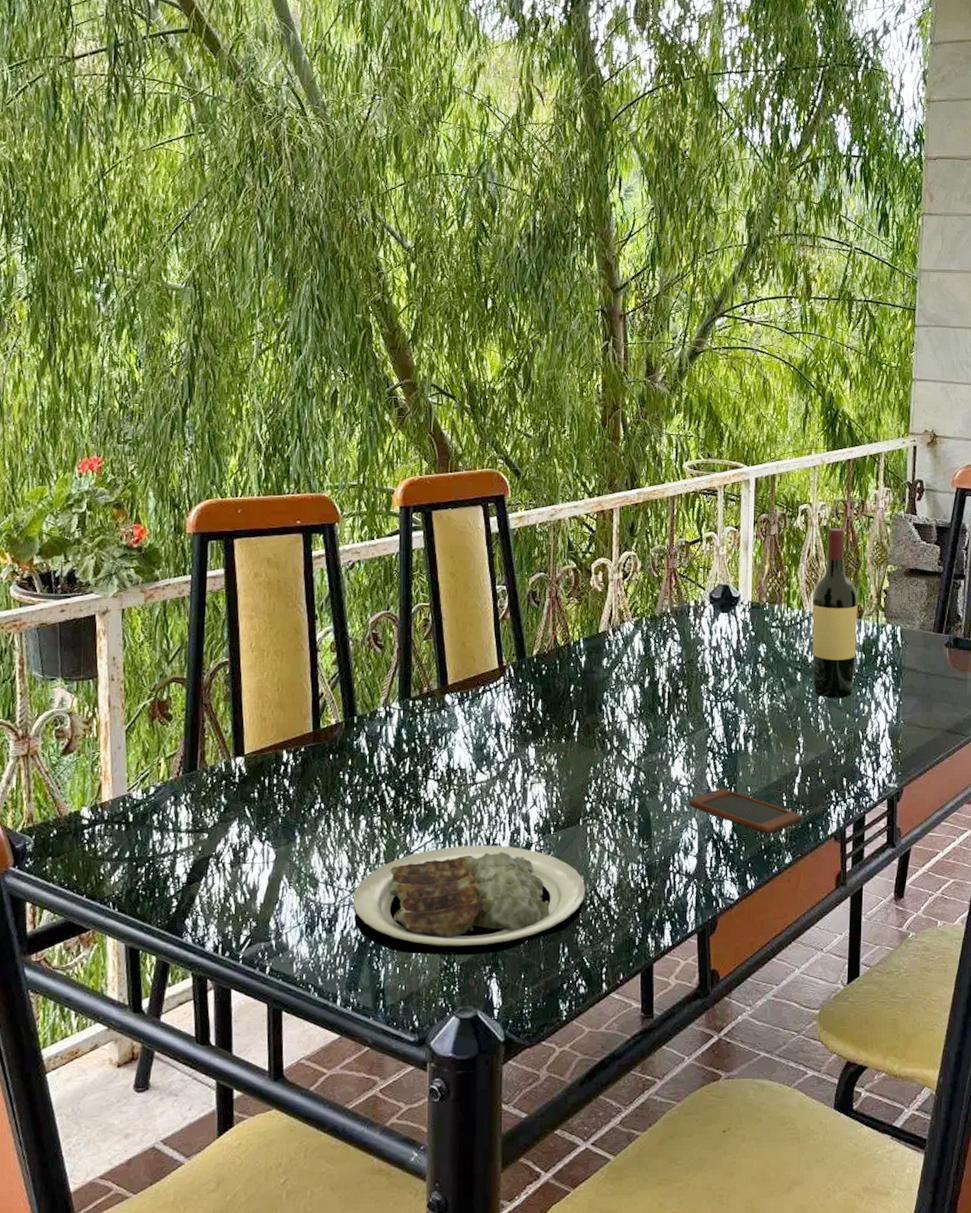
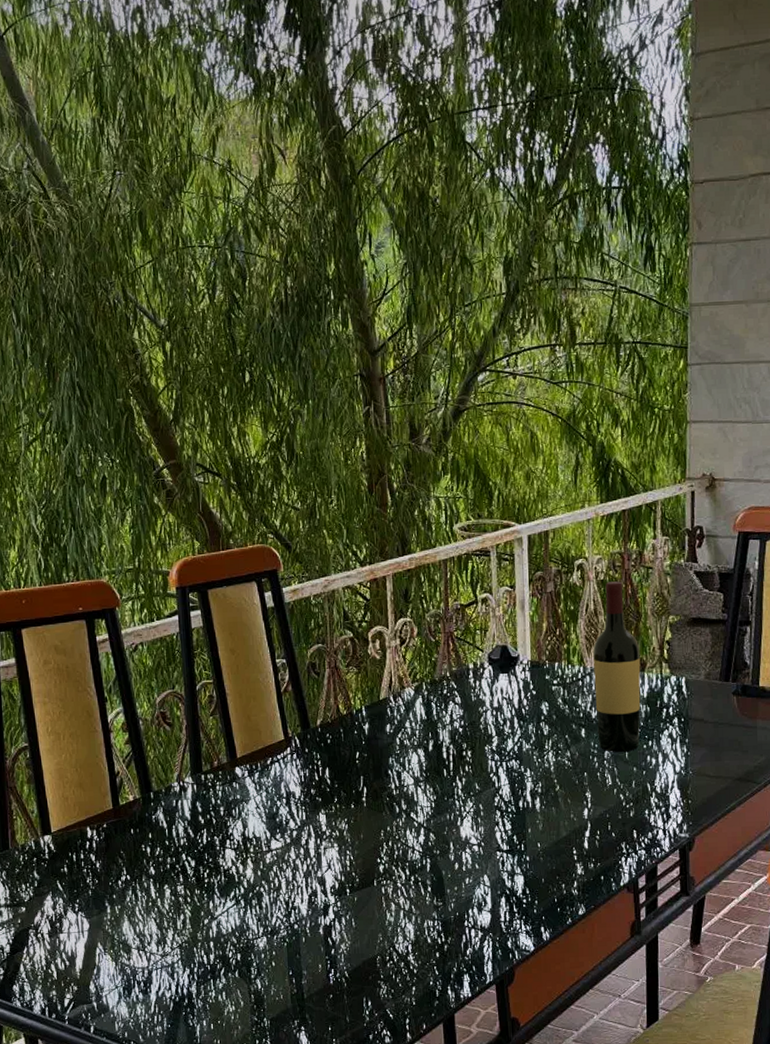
plate: present [352,845,586,956] -> none [164,908,385,1012]
smartphone: present [689,788,802,834] -> none [479,845,593,888]

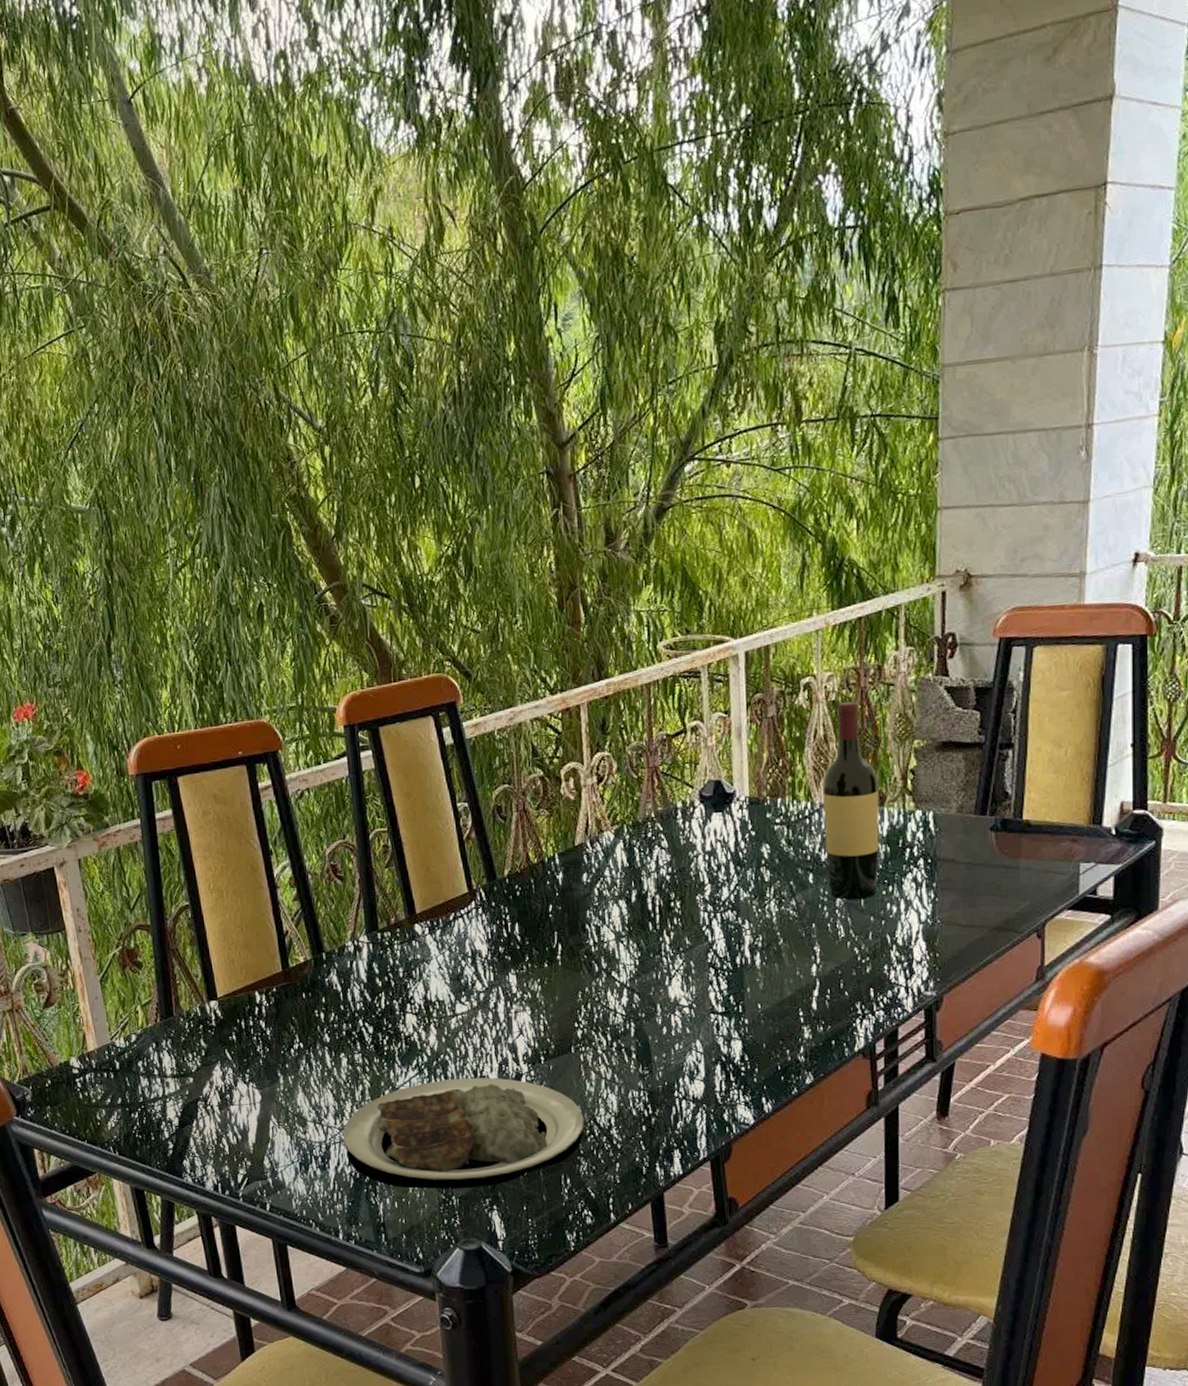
plate: none [164,908,385,1012] -> present [343,1077,584,1189]

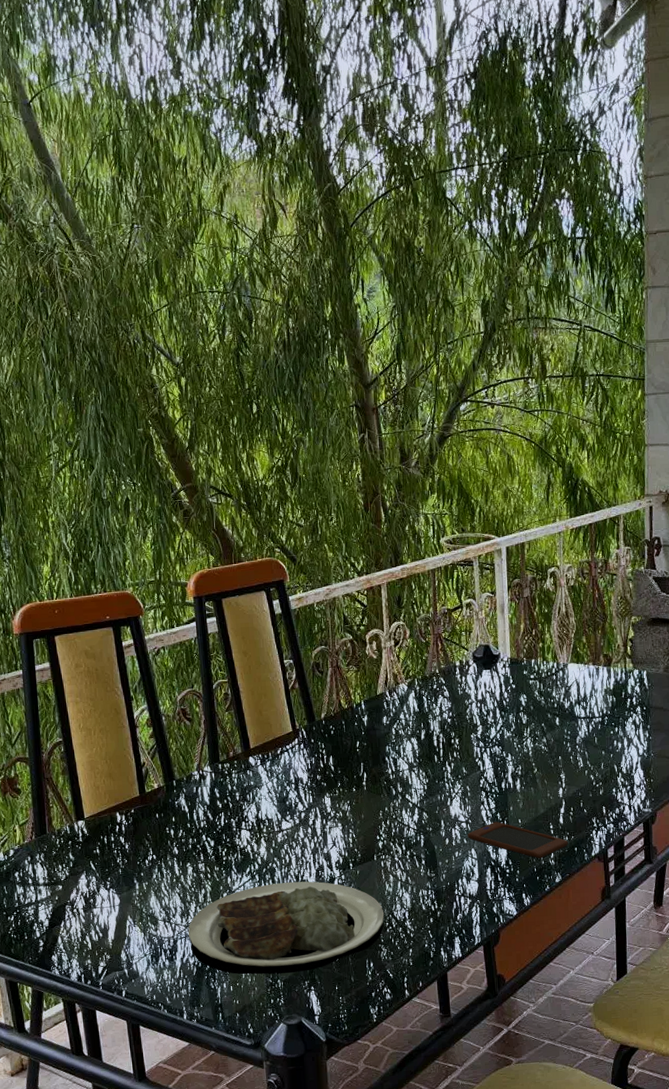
smartphone: none [691,1006,823,1054] -> present [467,821,568,859]
wine bottle: present [822,701,880,900] -> none [565,587,608,739]

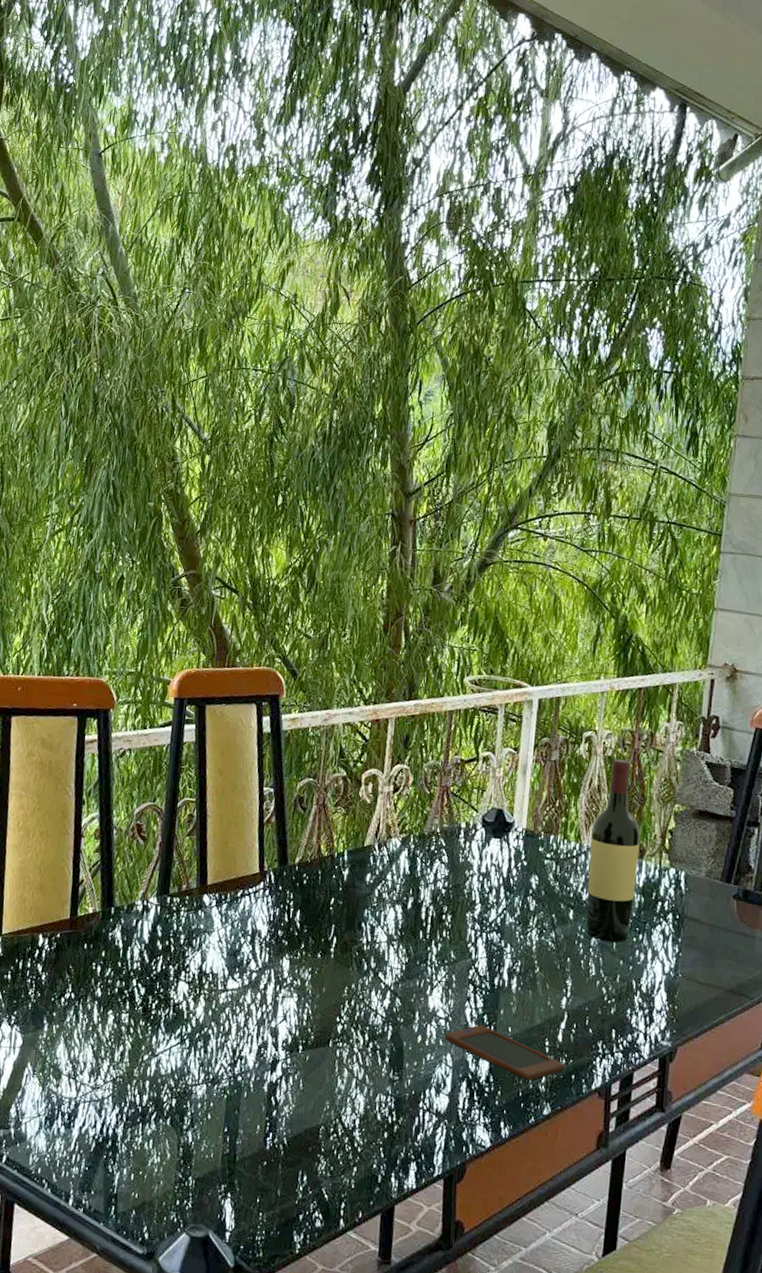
plate: present [188,881,384,975] -> none [93,1053,331,1172]
wine bottle: none [565,587,608,739] -> present [586,759,641,943]

